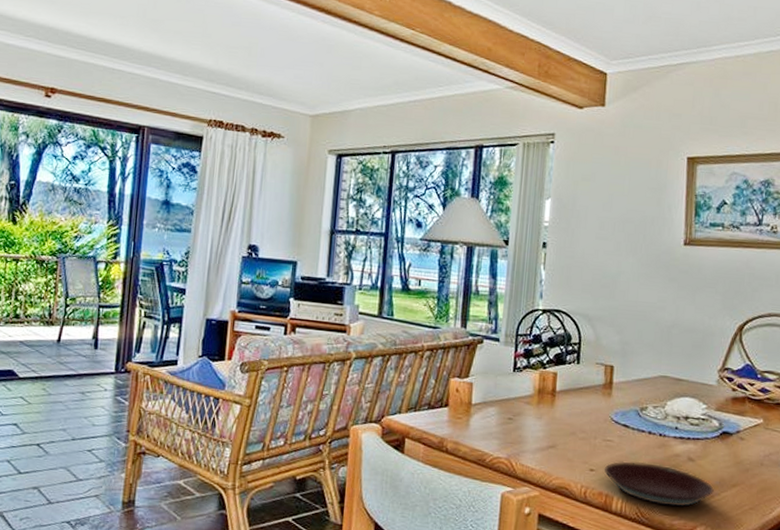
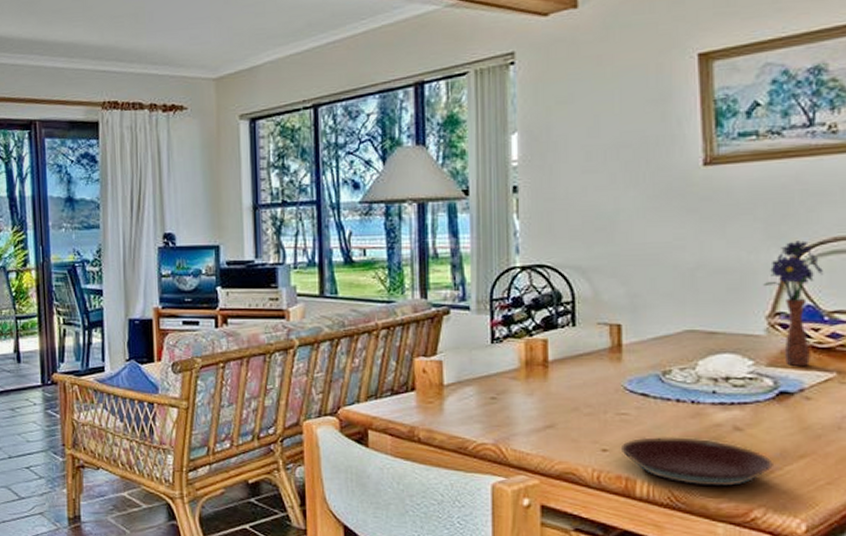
flower arrangement: none [718,313,760,413] -> present [763,240,824,366]

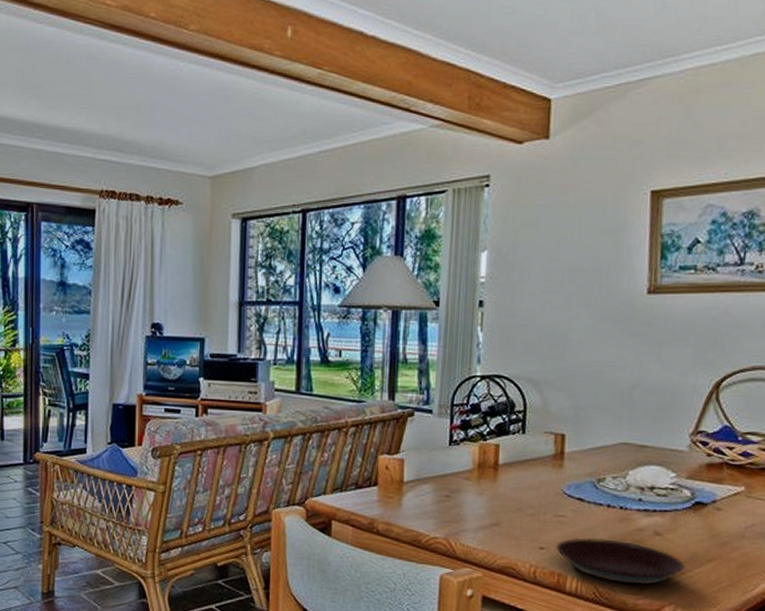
flower arrangement: present [763,240,824,366] -> none [690,367,742,480]

